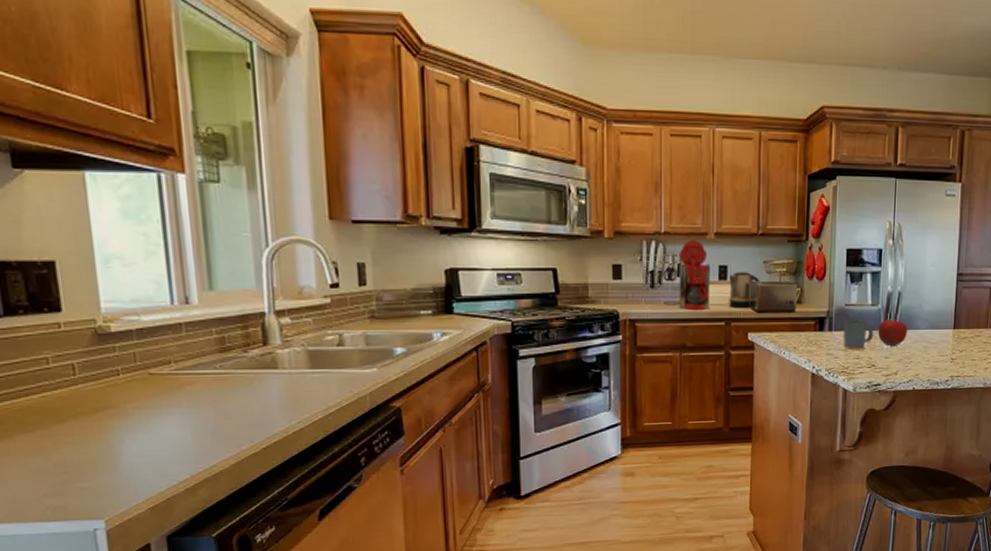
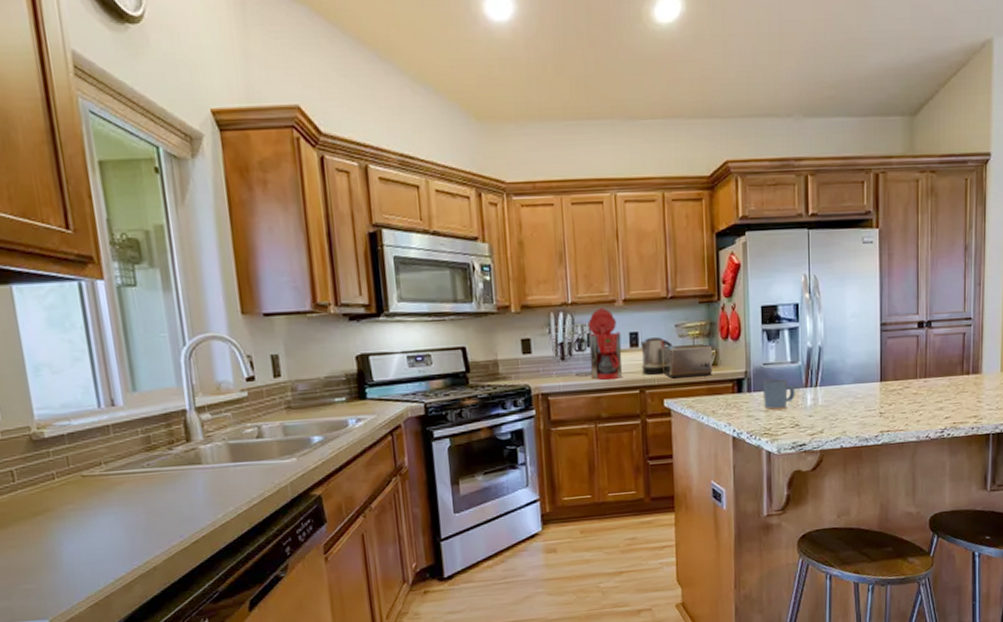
fruit: present [877,317,908,346] -> none [799,373,832,404]

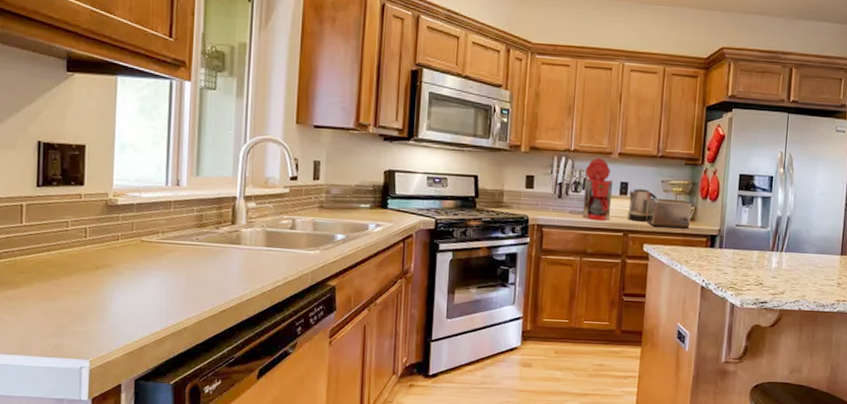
mug: present [762,379,795,410] -> none [733,239,763,267]

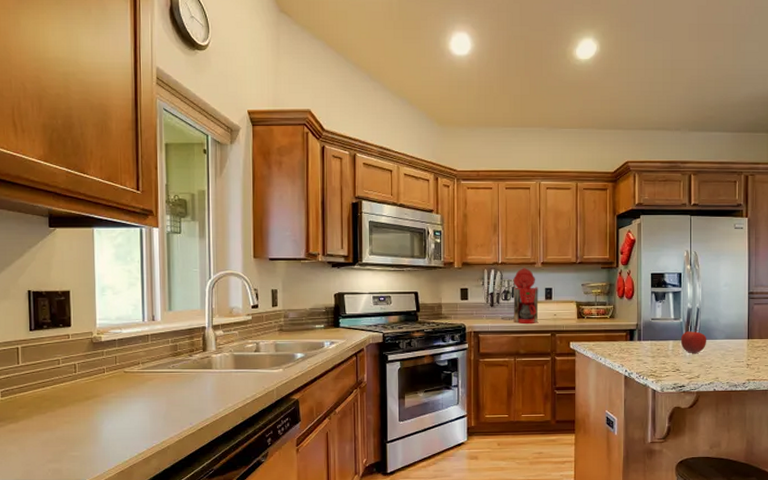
kettle: present [628,188,658,222] -> none [554,292,579,322]
toaster: present [646,198,692,229] -> none [570,300,611,326]
fruit: none [766,240,796,267] -> present [680,329,707,353]

